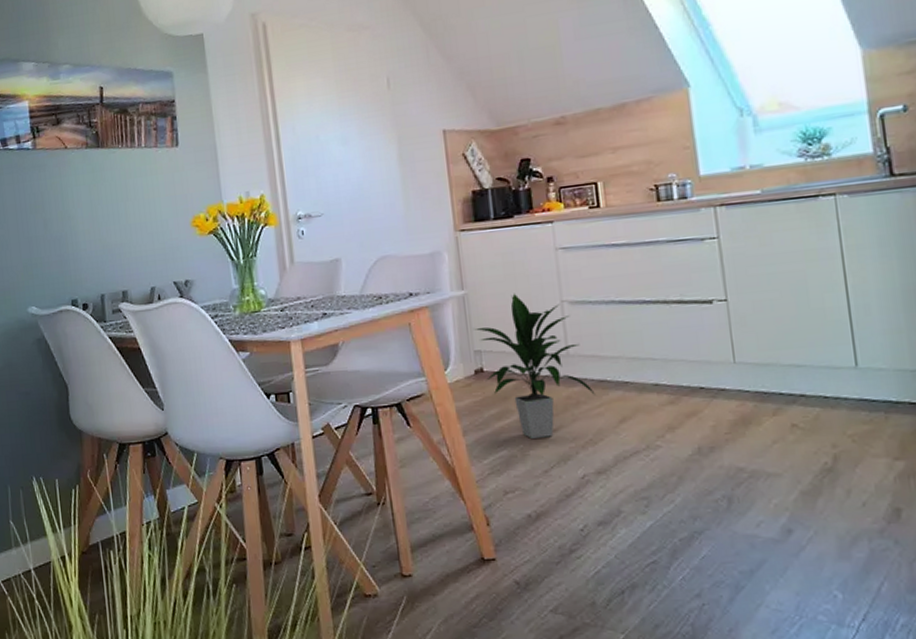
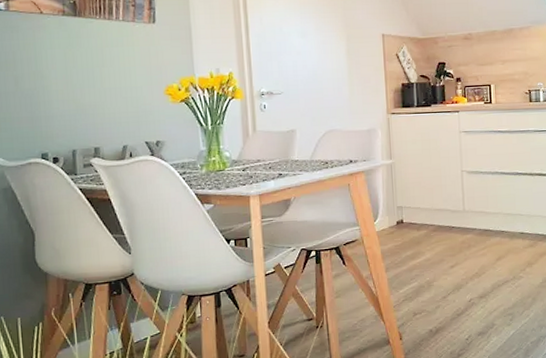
indoor plant: present [473,293,596,439] -> none [397,163,482,273]

